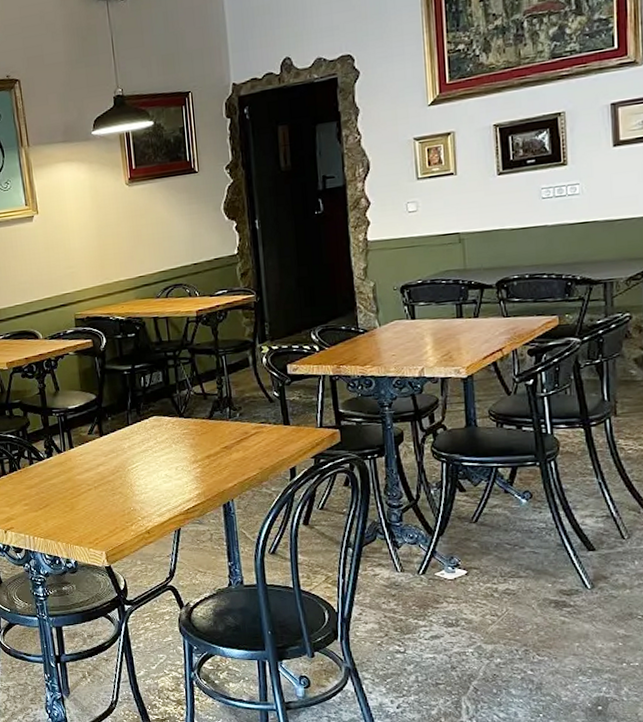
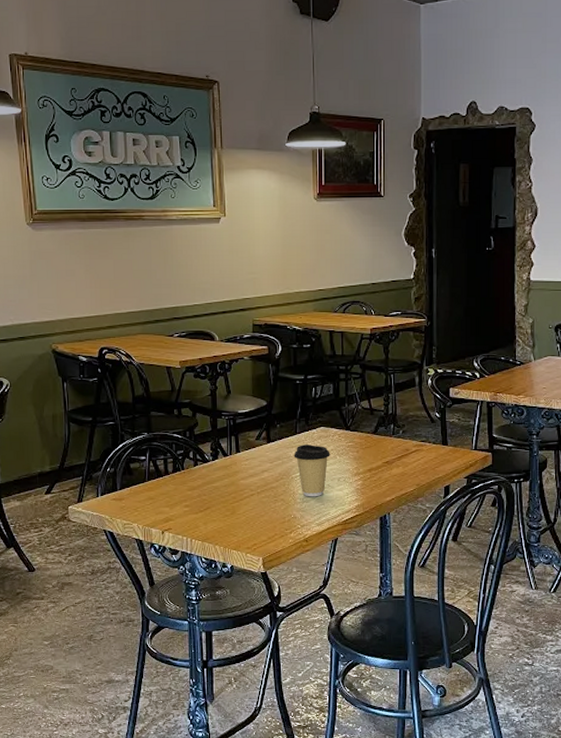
coffee cup: none [128,435,166,489] -> present [293,445,330,497]

